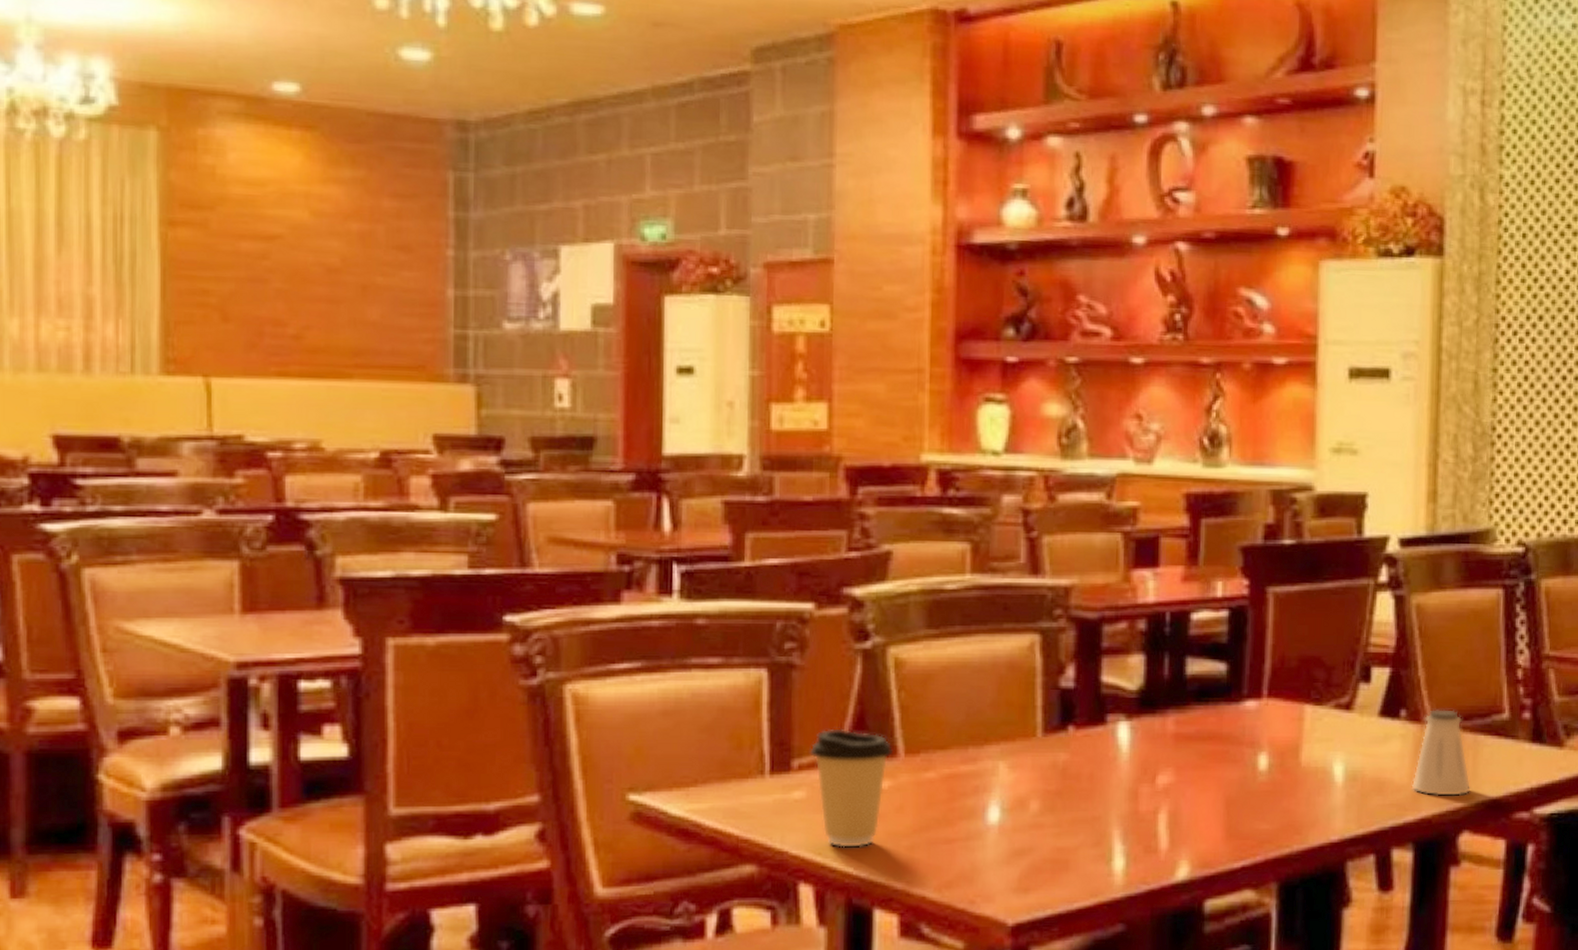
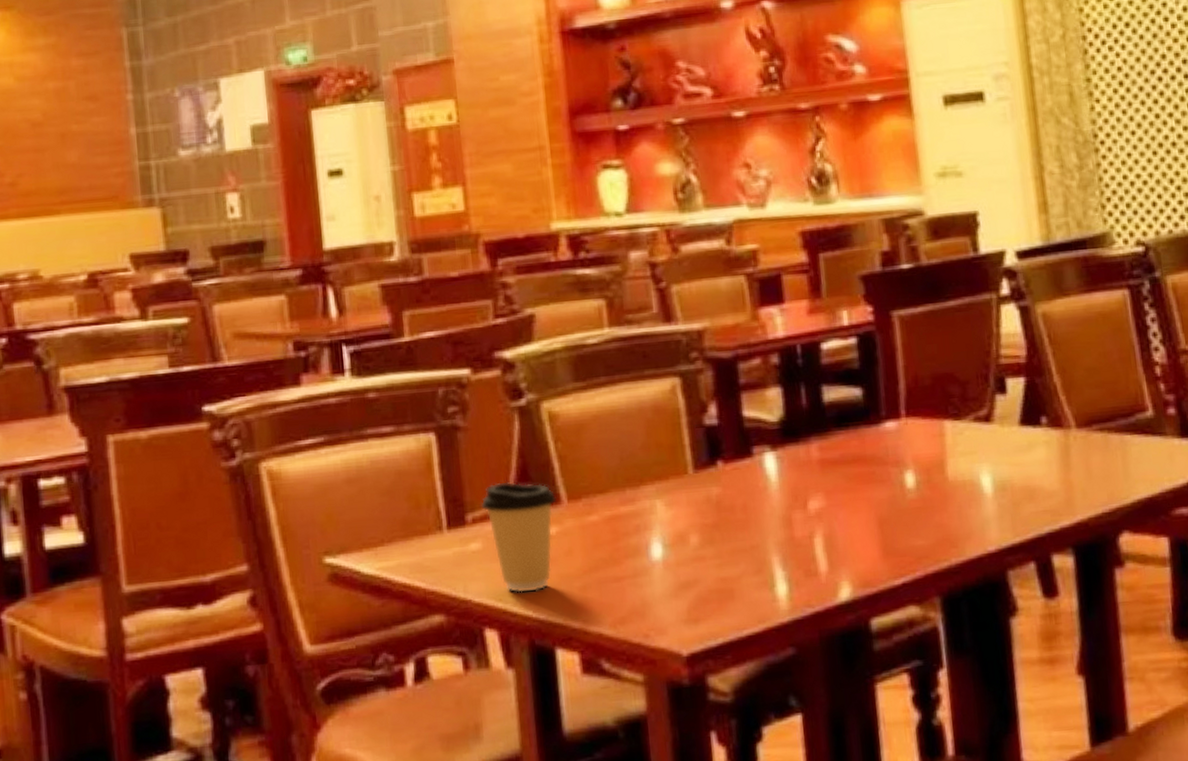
saltshaker: present [1411,708,1471,796] -> none [1062,411,1125,499]

